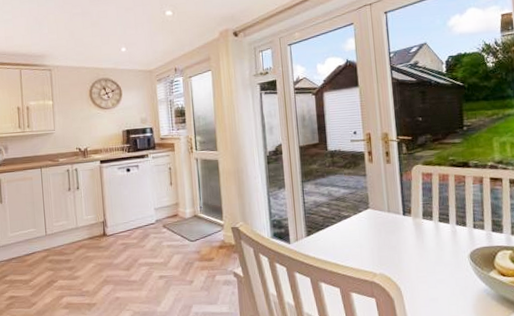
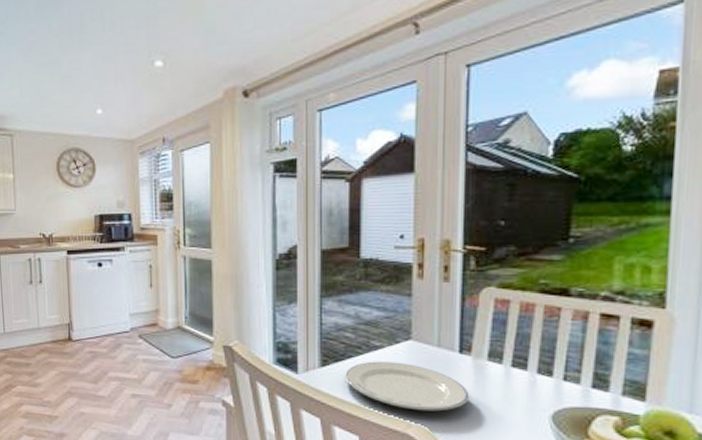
plate: none [325,226,414,263] -> present [345,361,470,412]

